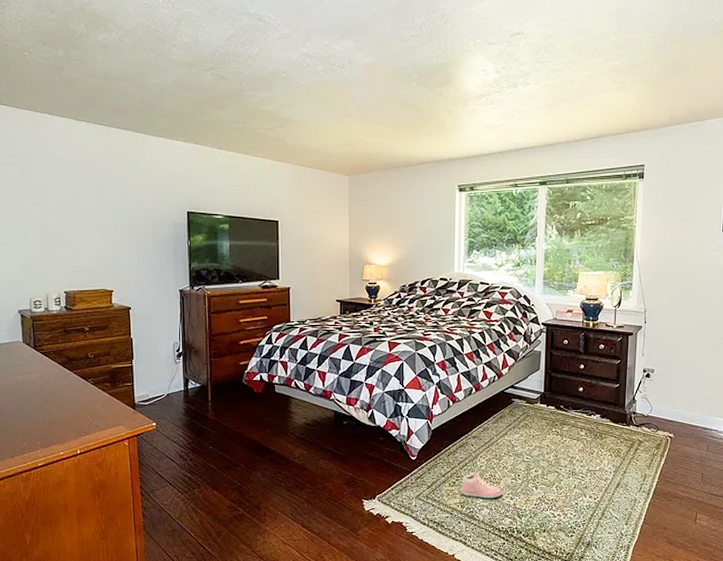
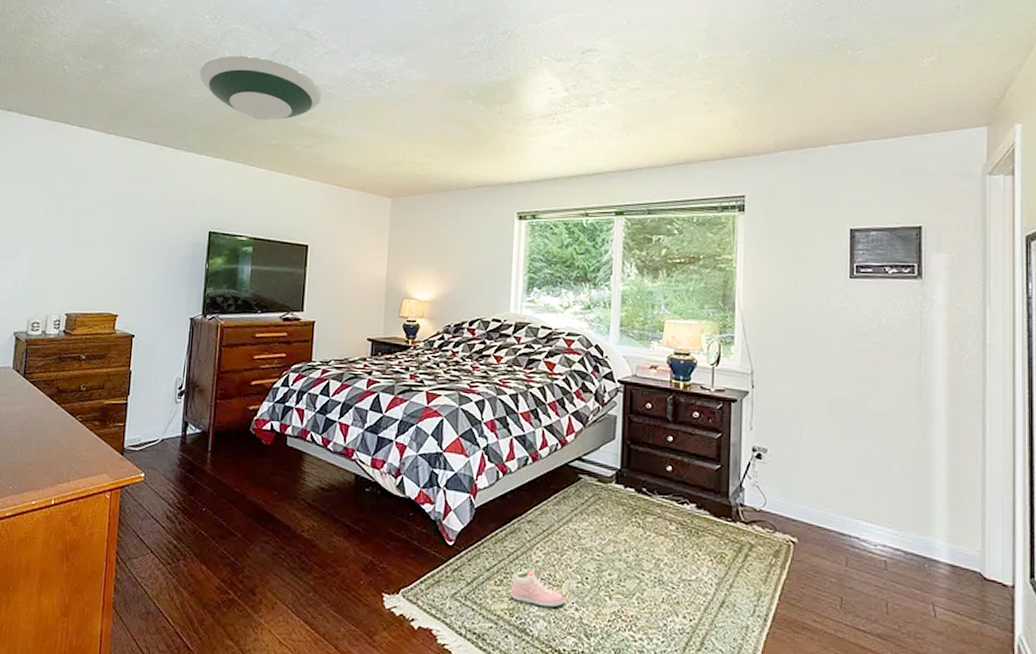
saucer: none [160,40,279,105] -> present [199,55,322,121]

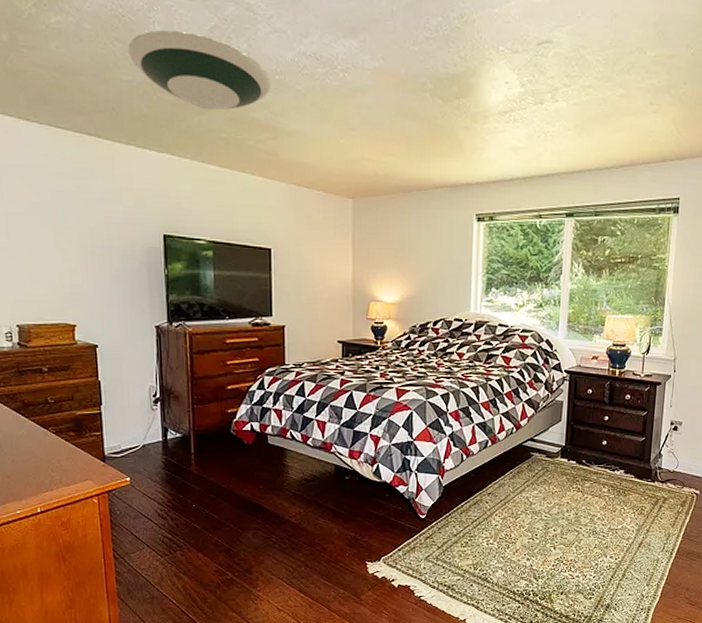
sneaker: present [510,569,565,608] -> none [474,532,519,560]

